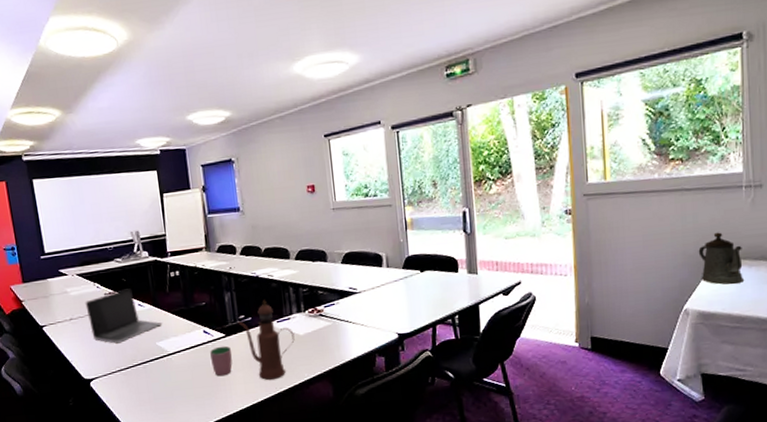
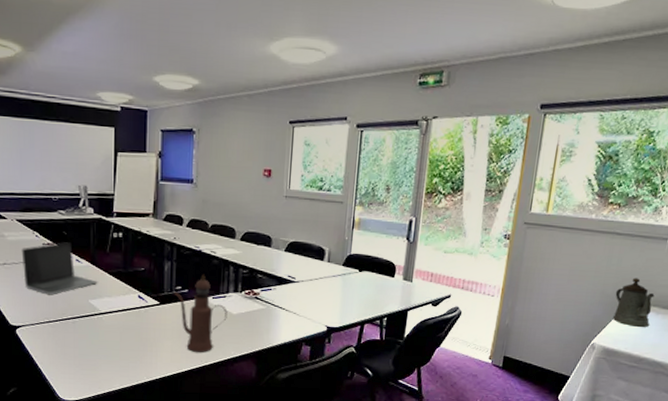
cup: present [210,345,233,377] -> none [142,313,164,343]

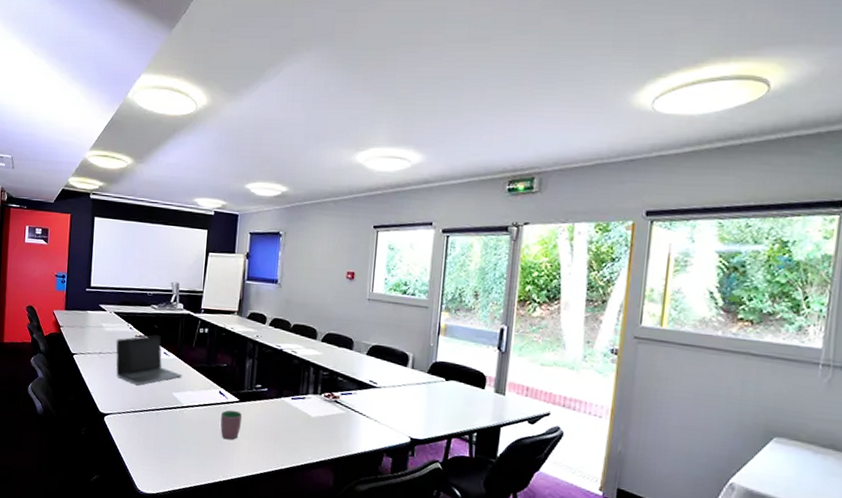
cup: none [142,313,164,343] -> present [220,410,243,440]
coffeepot: present [174,274,228,353] -> none [254,373,306,455]
coffee pot: present [612,278,655,327] -> none [754,407,809,469]

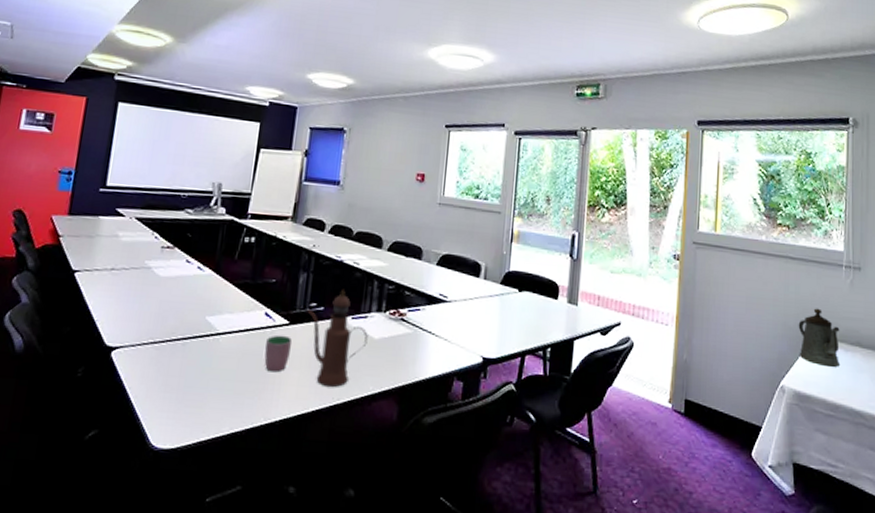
laptop: present [116,335,183,386] -> none [132,246,220,309]
coffeepot: none [254,373,306,455] -> present [307,289,368,388]
coffee pot: none [754,407,809,469] -> present [798,308,840,367]

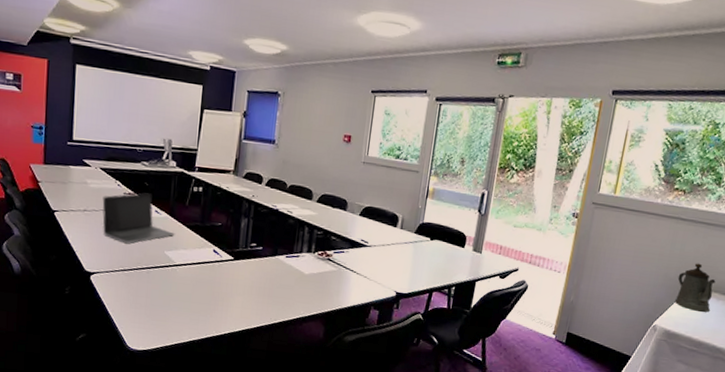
laptop: none [132,246,220,309] -> present [102,193,175,244]
cup: present [264,335,293,373] -> none [214,268,237,297]
coffeepot: present [307,289,368,388] -> none [248,232,300,311]

